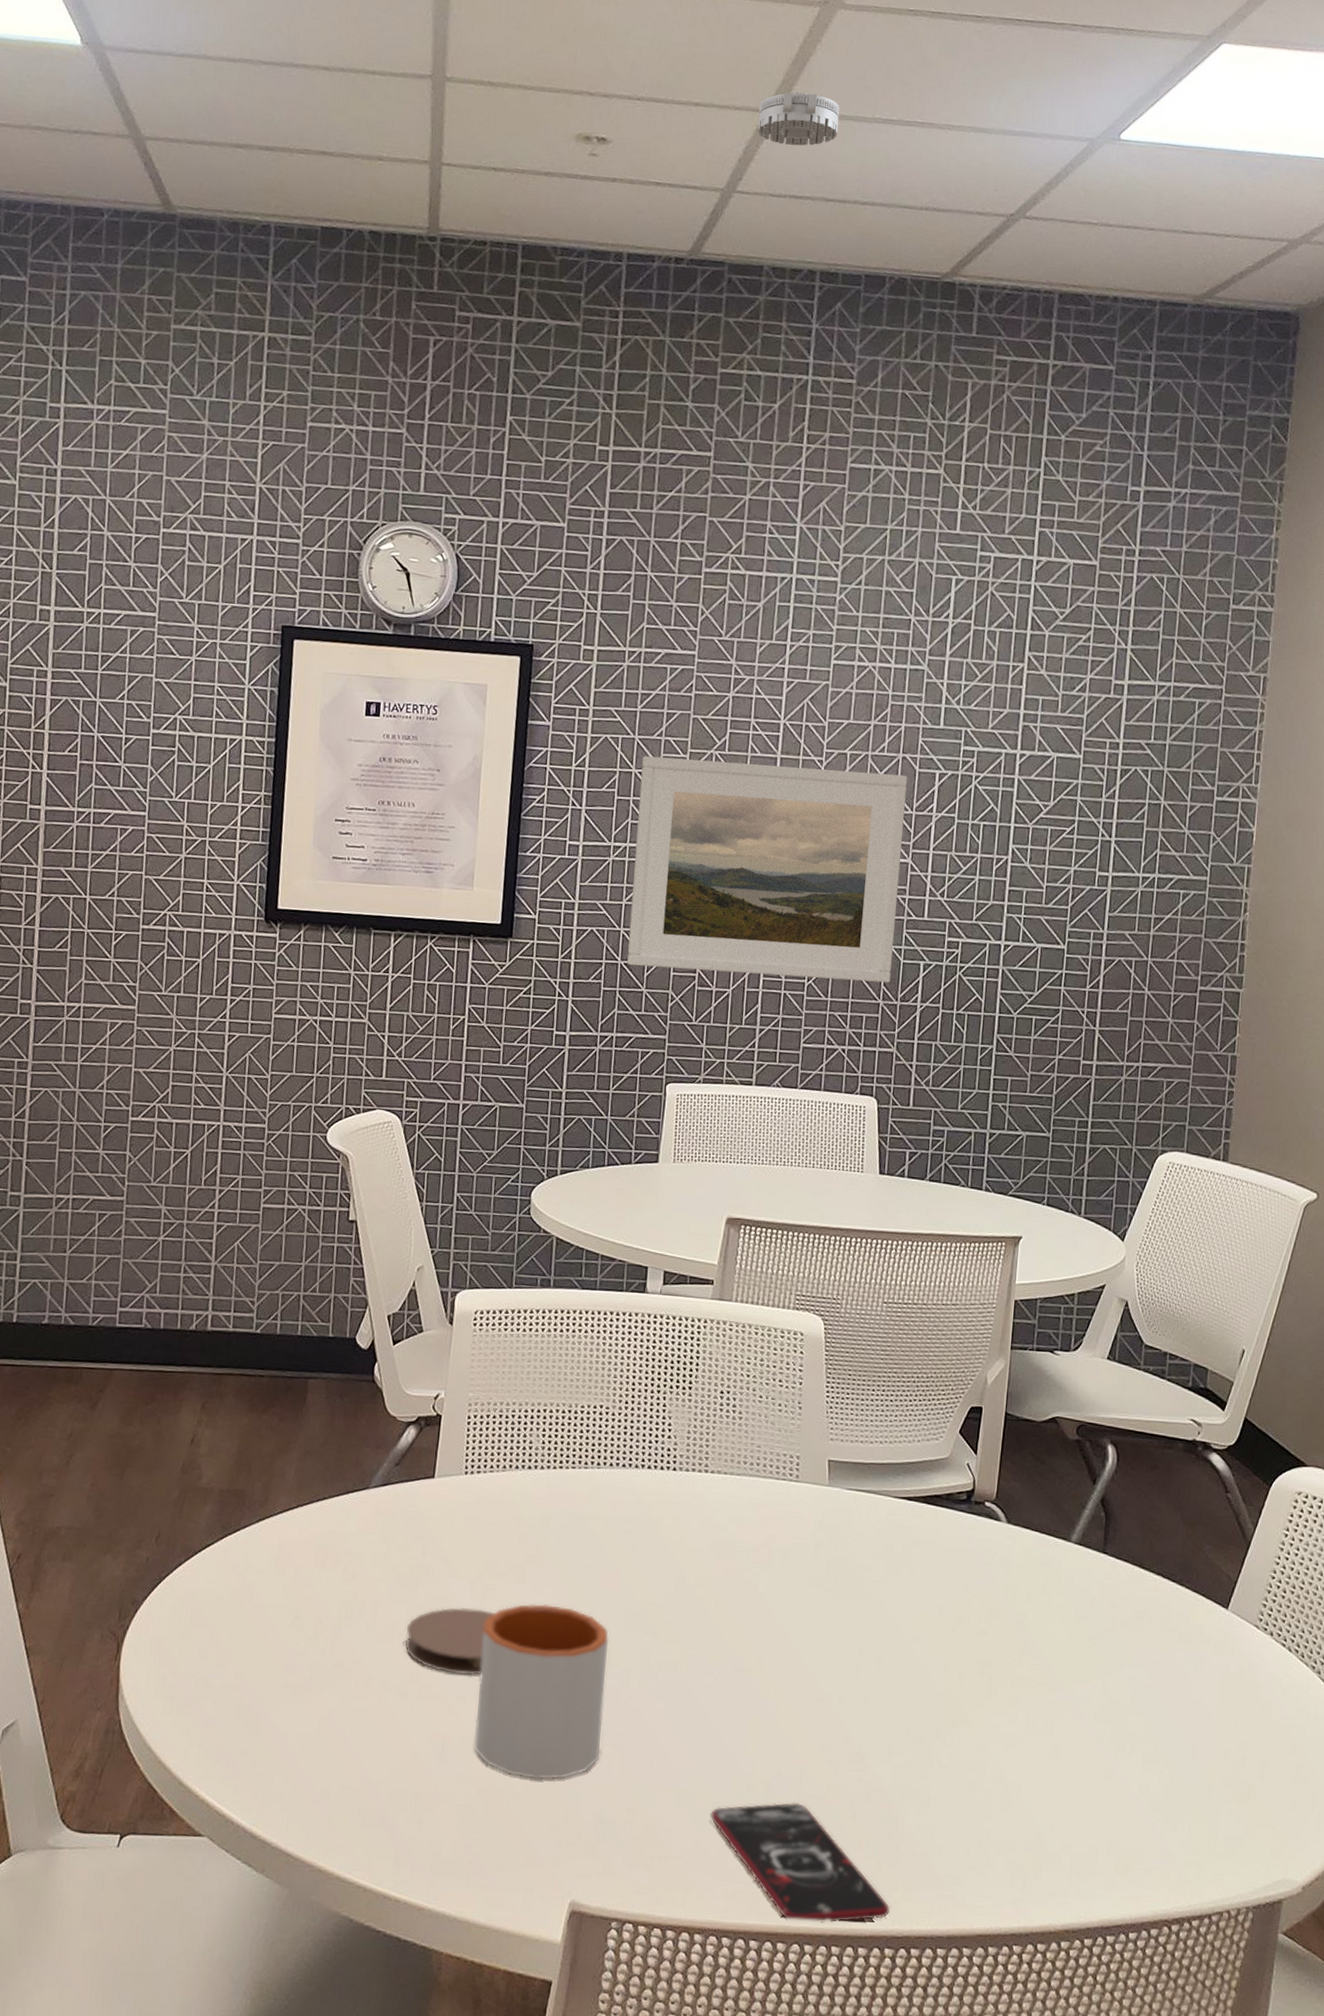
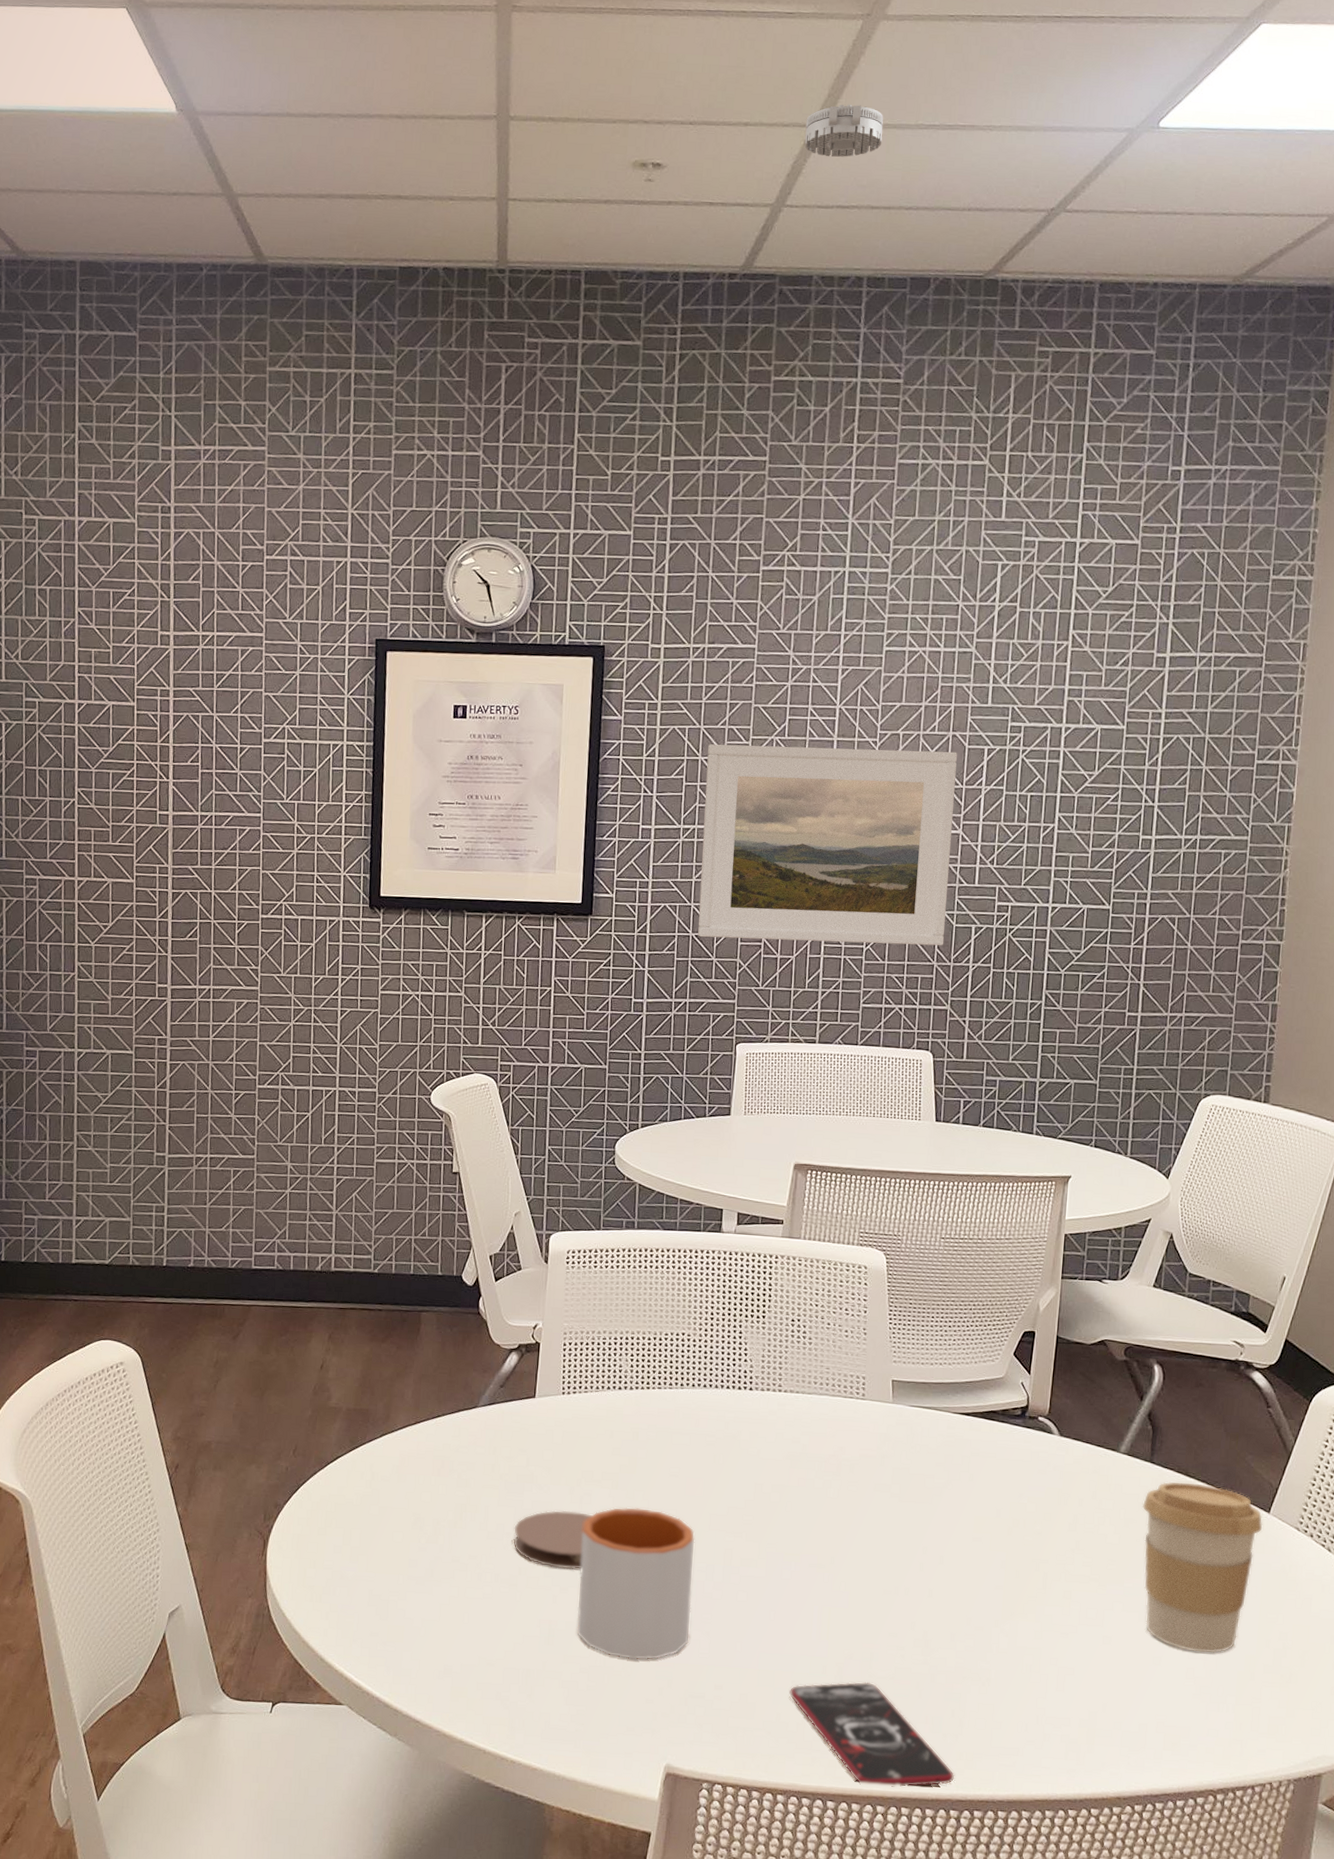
coffee cup: none [1094,1574,1221,1766] -> present [1142,1481,1263,1654]

